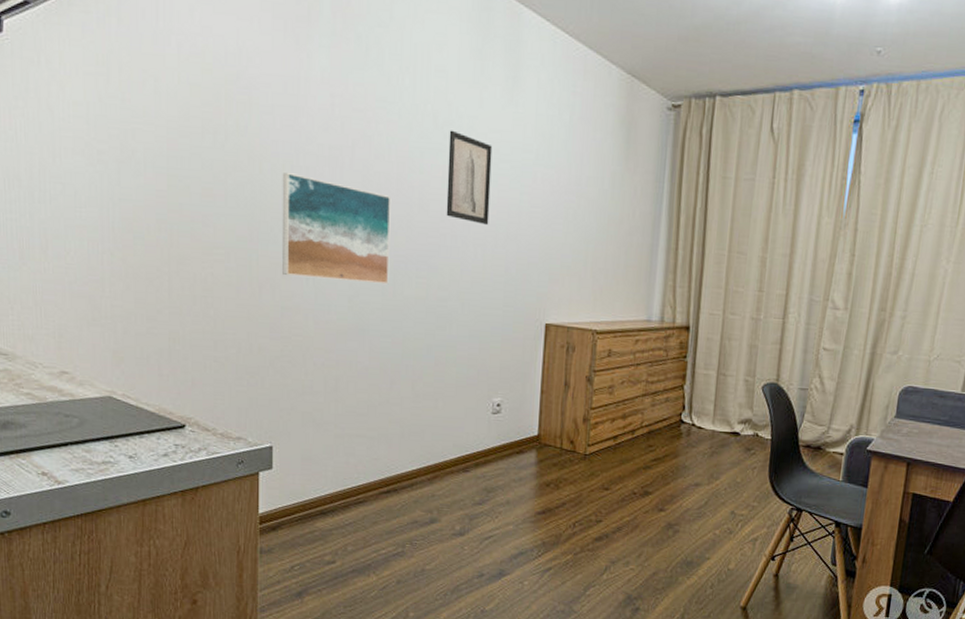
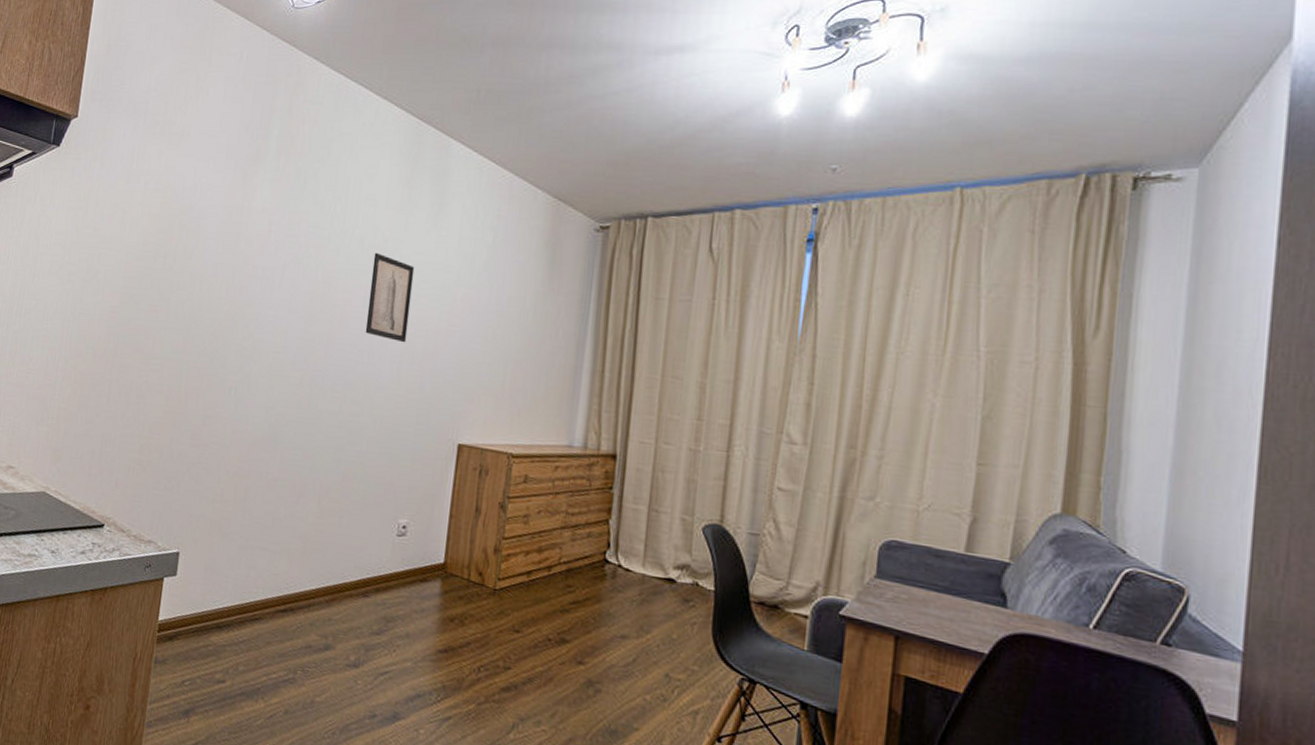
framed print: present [282,173,391,285] -> none [208,291,315,398]

